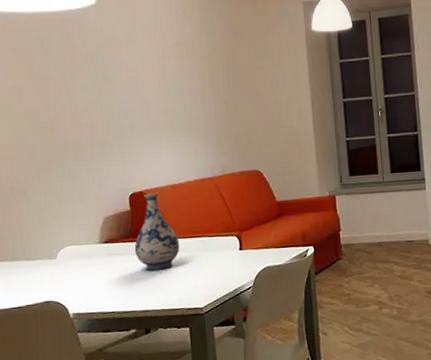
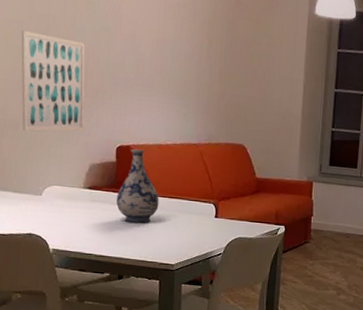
wall art: none [22,95,95,195] -> present [21,30,85,132]

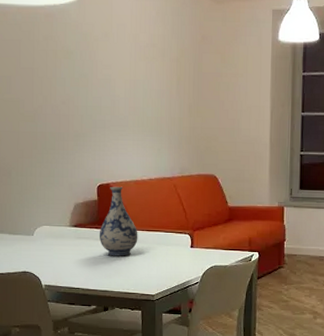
wall art: present [21,30,85,132] -> none [10,84,68,177]

